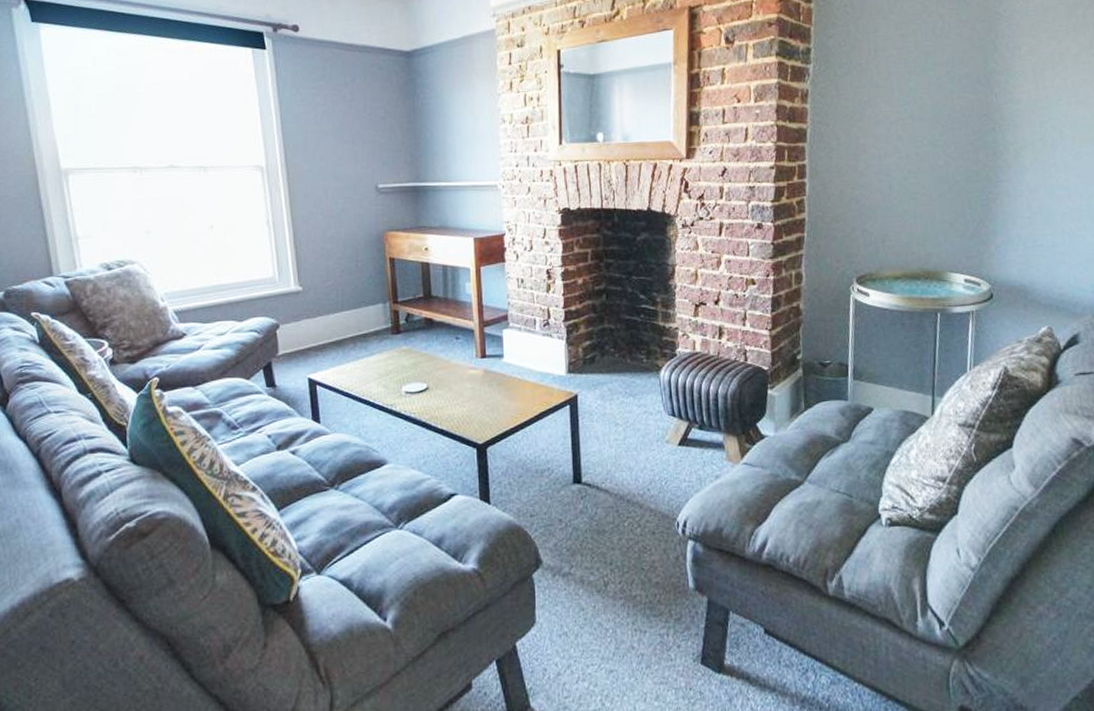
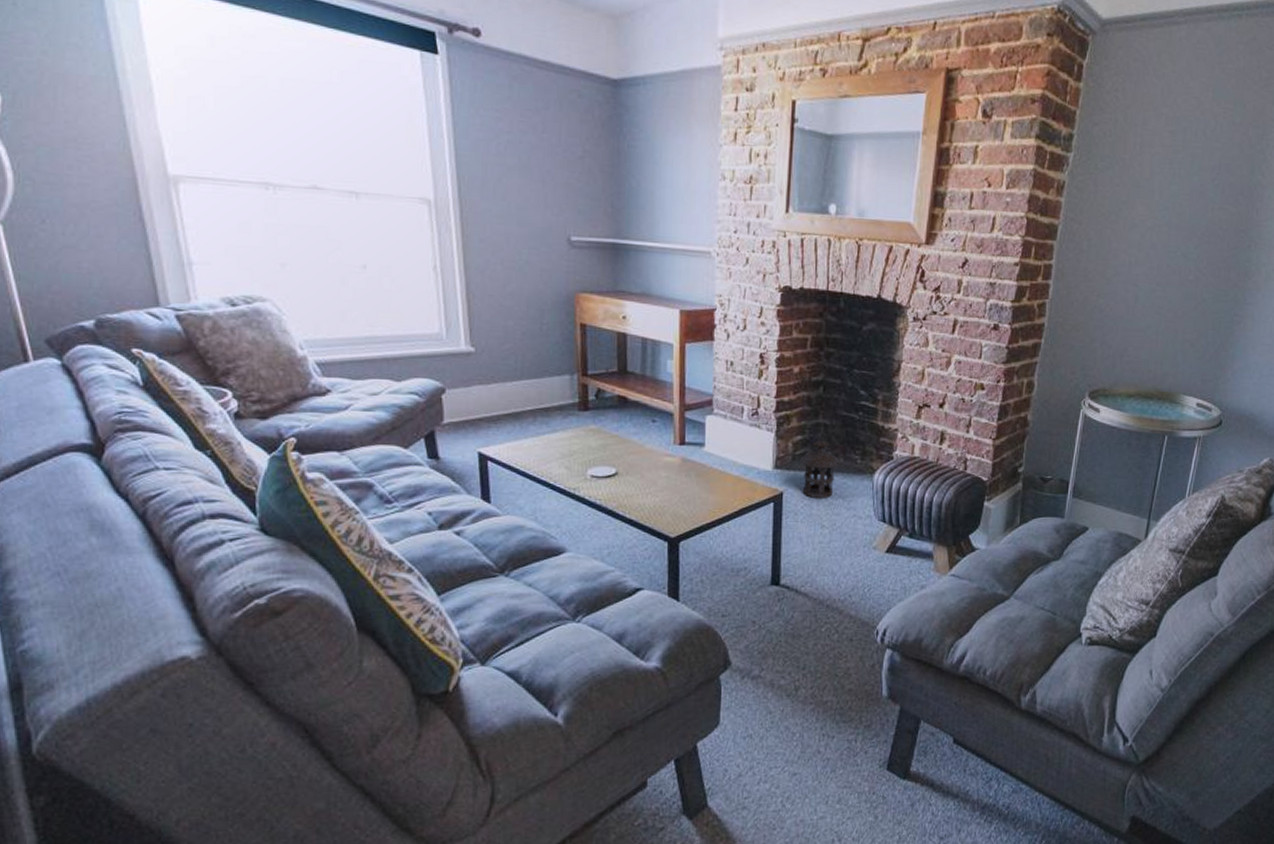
lantern: none [589,332,628,399] -> present [799,428,841,499]

